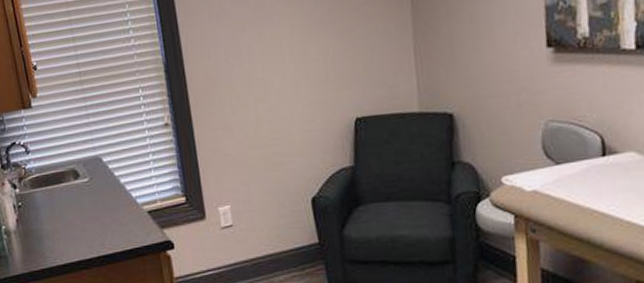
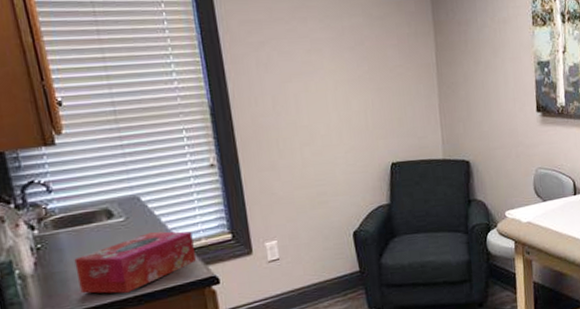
tissue box: none [47,192,153,253] -> present [74,231,197,294]

